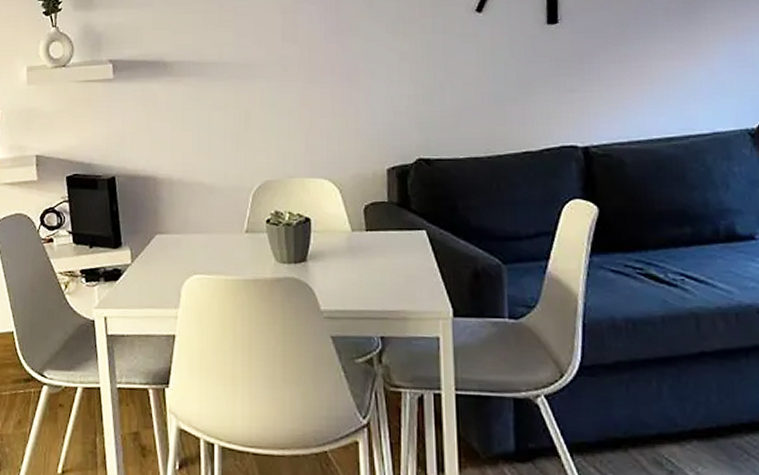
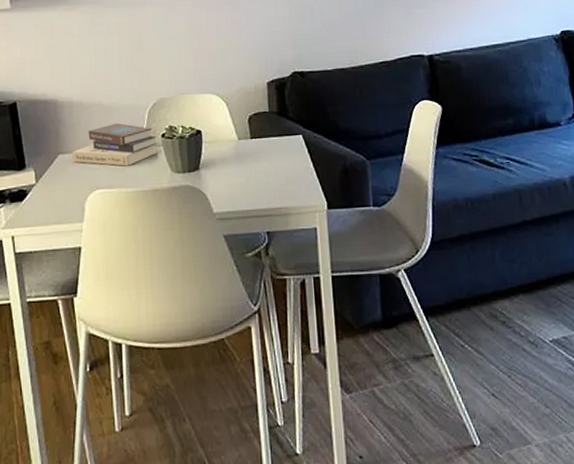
books: none [169,204,261,252] -> present [71,122,158,166]

